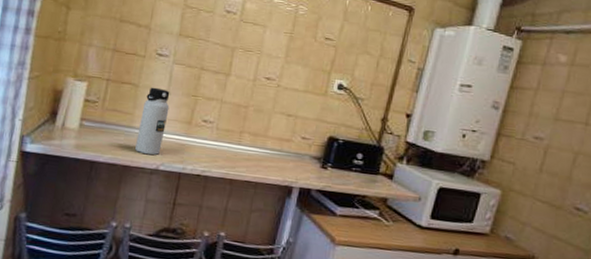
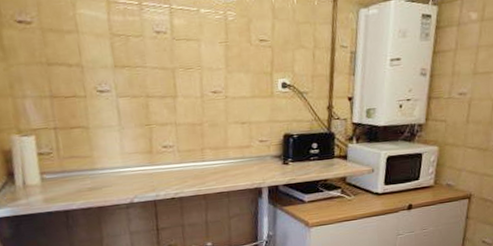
water bottle: present [135,87,170,155] -> none [100,125,130,192]

